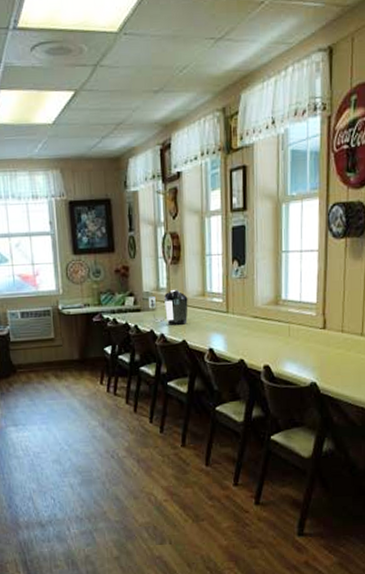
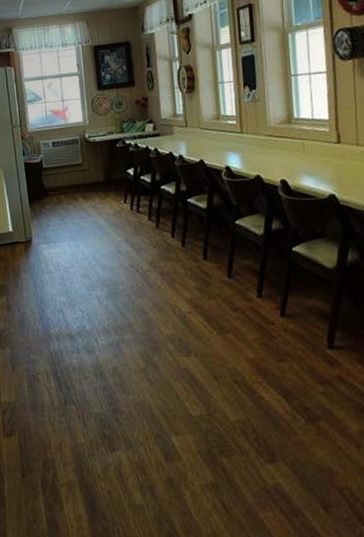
coffee maker: present [149,290,188,325] -> none [167,115,204,147]

